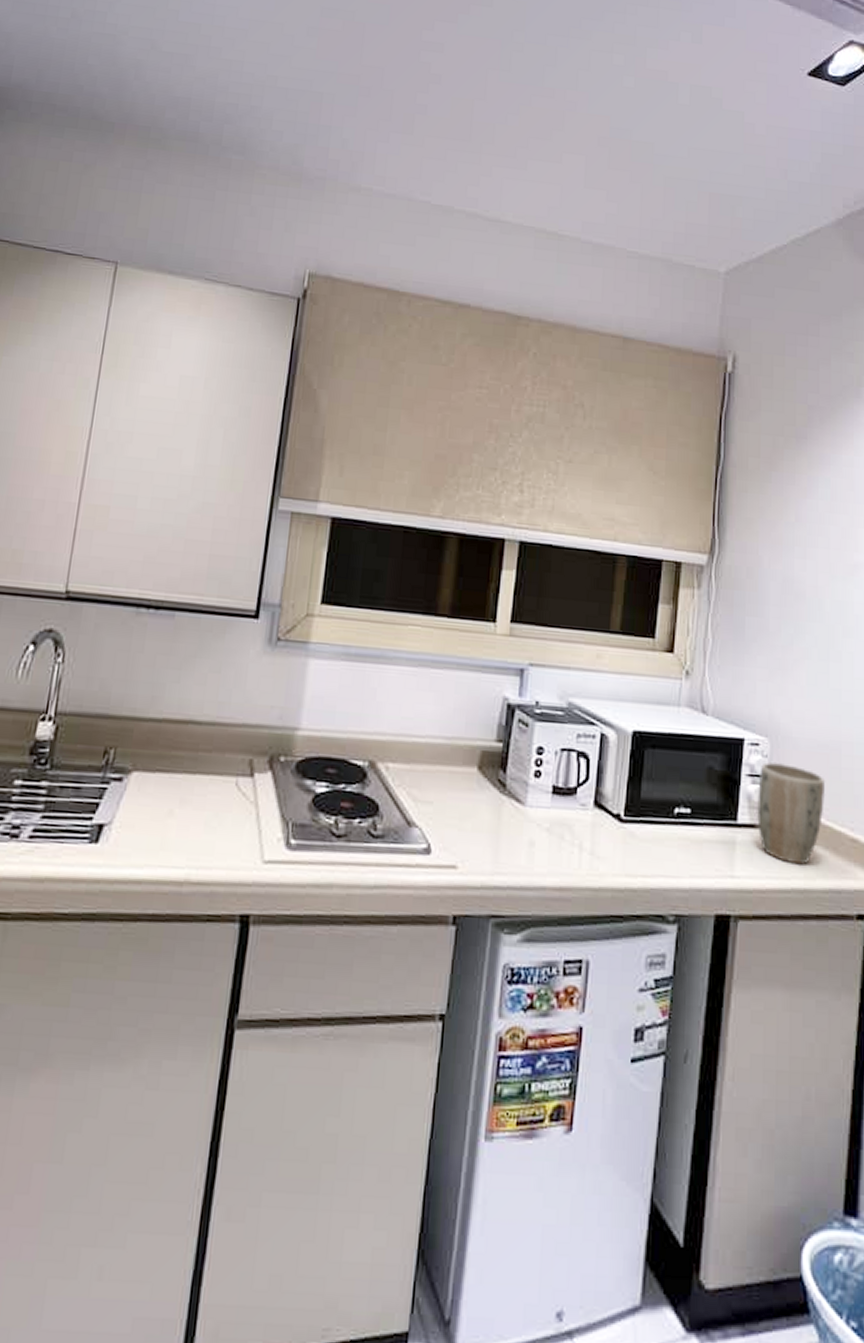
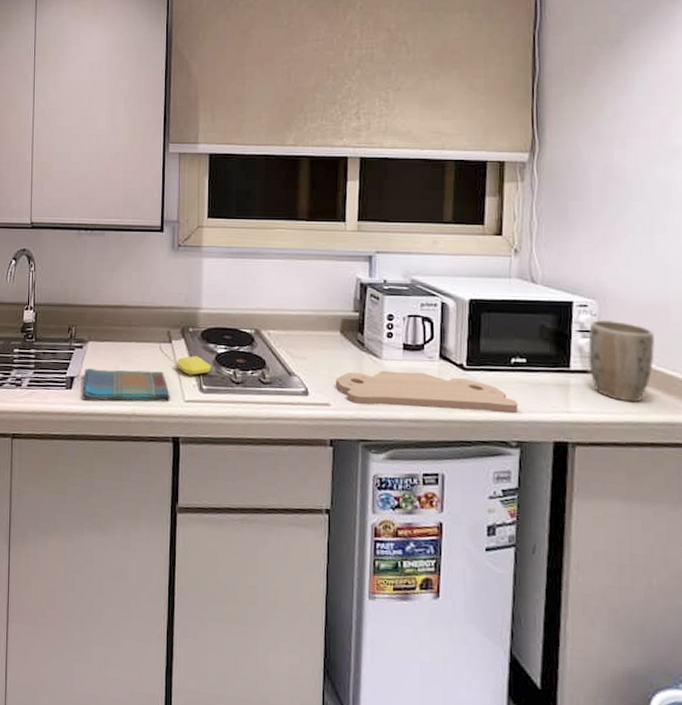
dish towel: none [112,811,244,863] -> present [82,368,170,402]
soap bar: none [256,796,305,825] -> present [176,356,211,375]
cutting board: none [467,821,678,878] -> present [336,370,518,413]

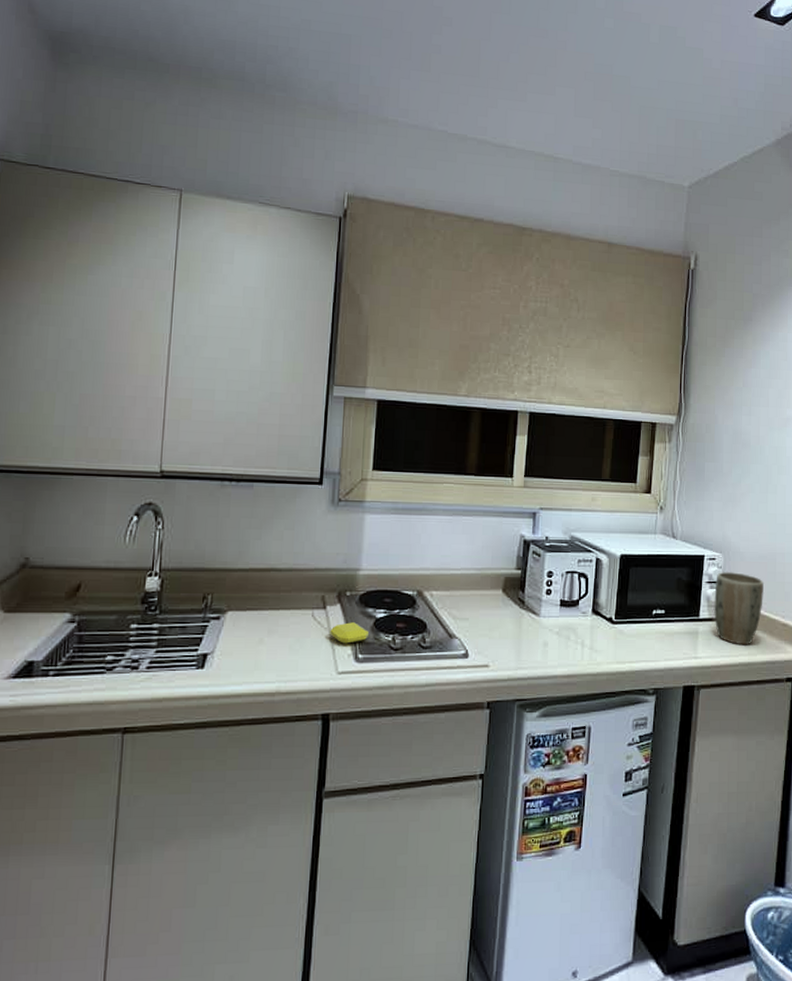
dish towel: present [82,368,170,402] -> none [216,641,321,680]
cutting board: present [336,370,518,413] -> none [496,628,656,663]

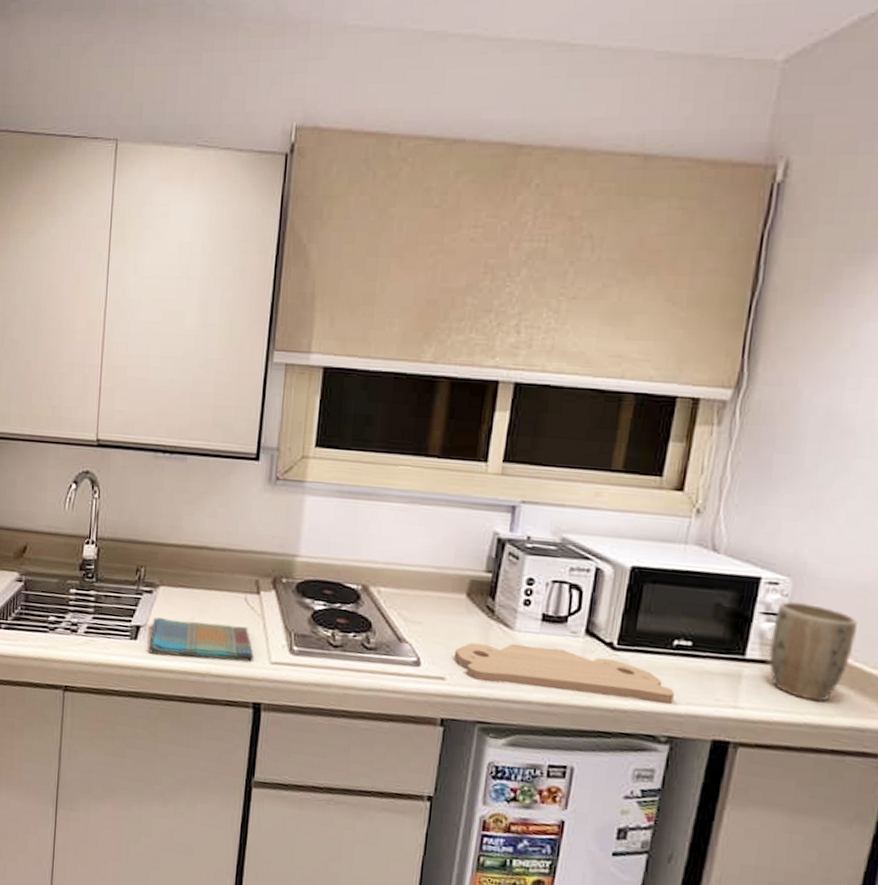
dish towel: none [216,641,321,680] -> present [148,616,254,662]
soap bar: present [330,622,369,644] -> none [263,611,305,634]
cutting board: none [496,628,656,663] -> present [455,642,674,704]

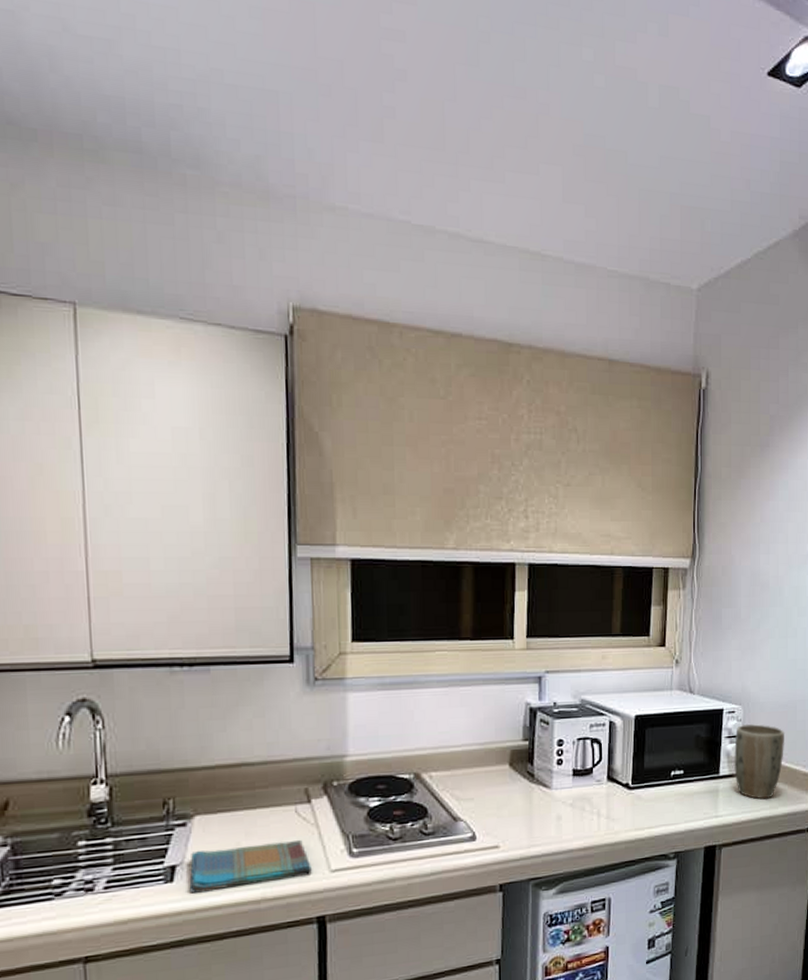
cutting board: present [455,642,674,704] -> none [505,797,676,841]

